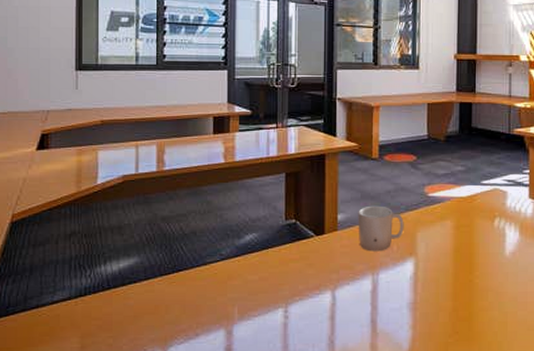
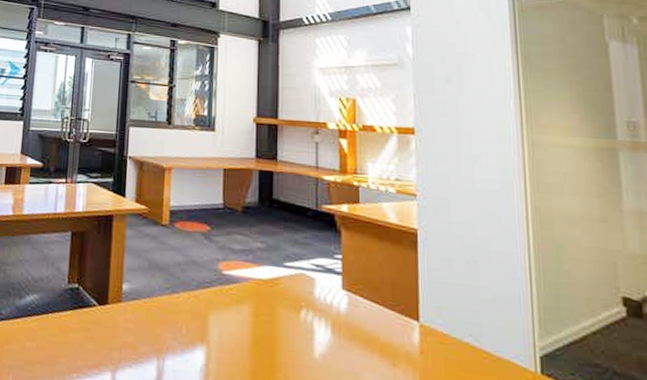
mug: present [358,205,404,252] -> none [143,277,195,333]

